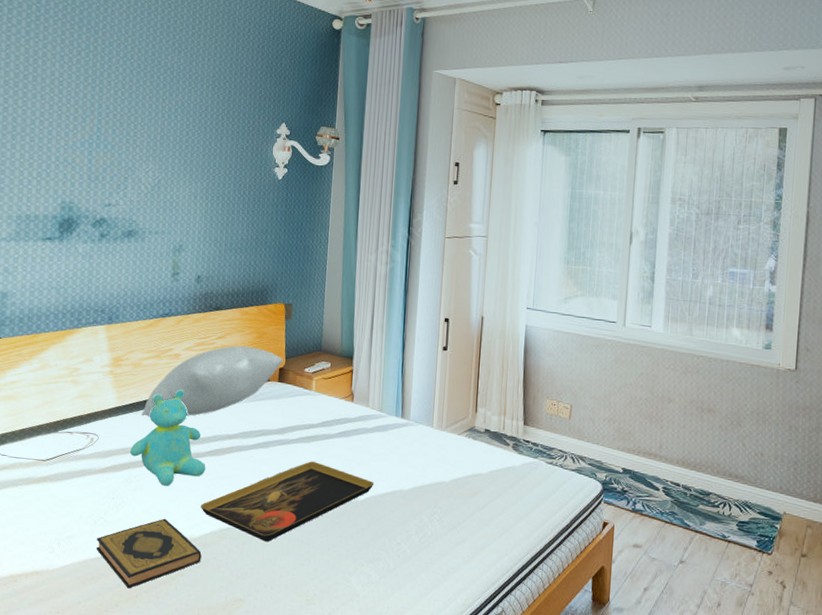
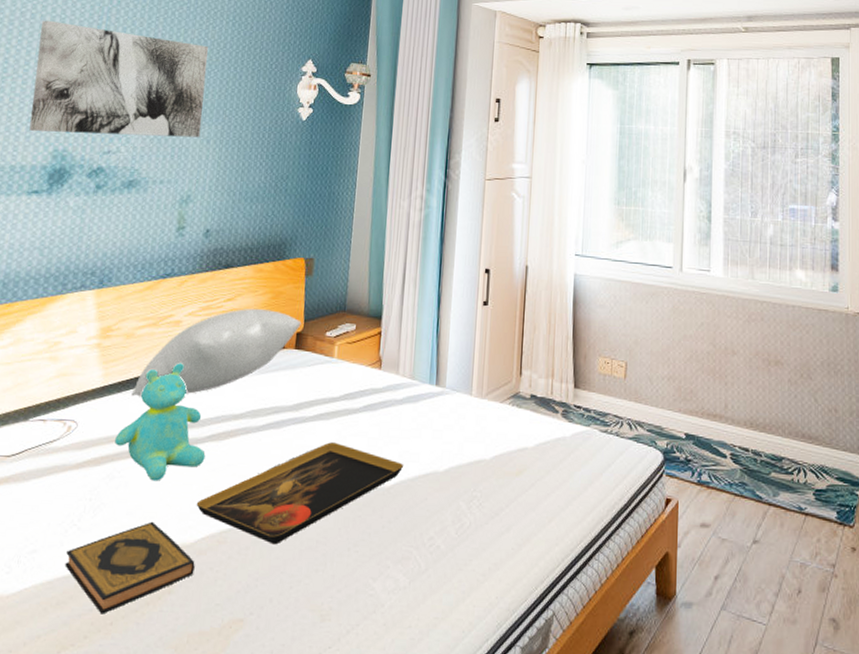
wall art: none [39,82,192,193] -> present [29,20,208,138]

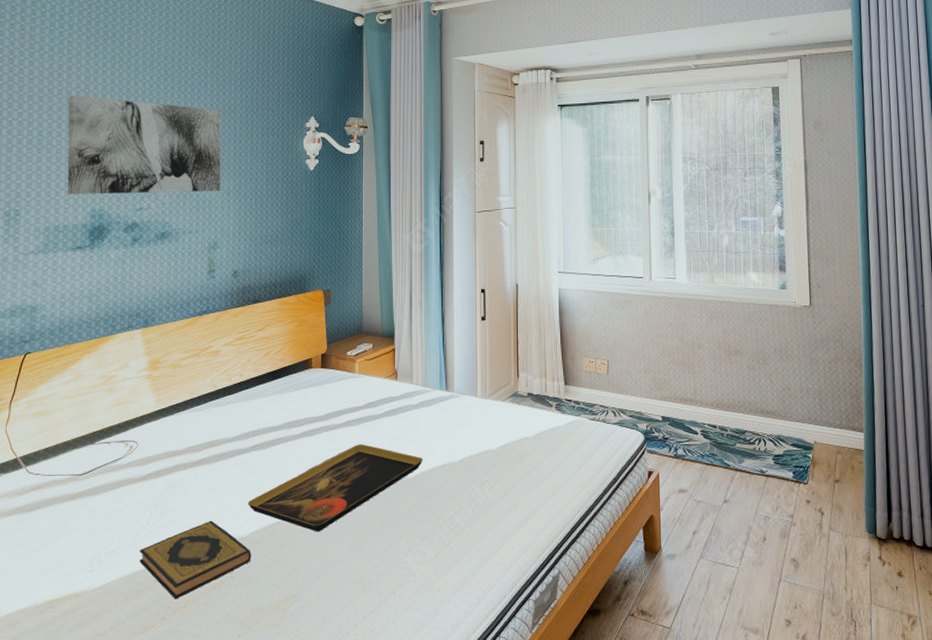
teddy bear: present [115,363,206,481] -> none [172,386,252,487]
pillow: present [131,308,301,397] -> none [182,335,325,417]

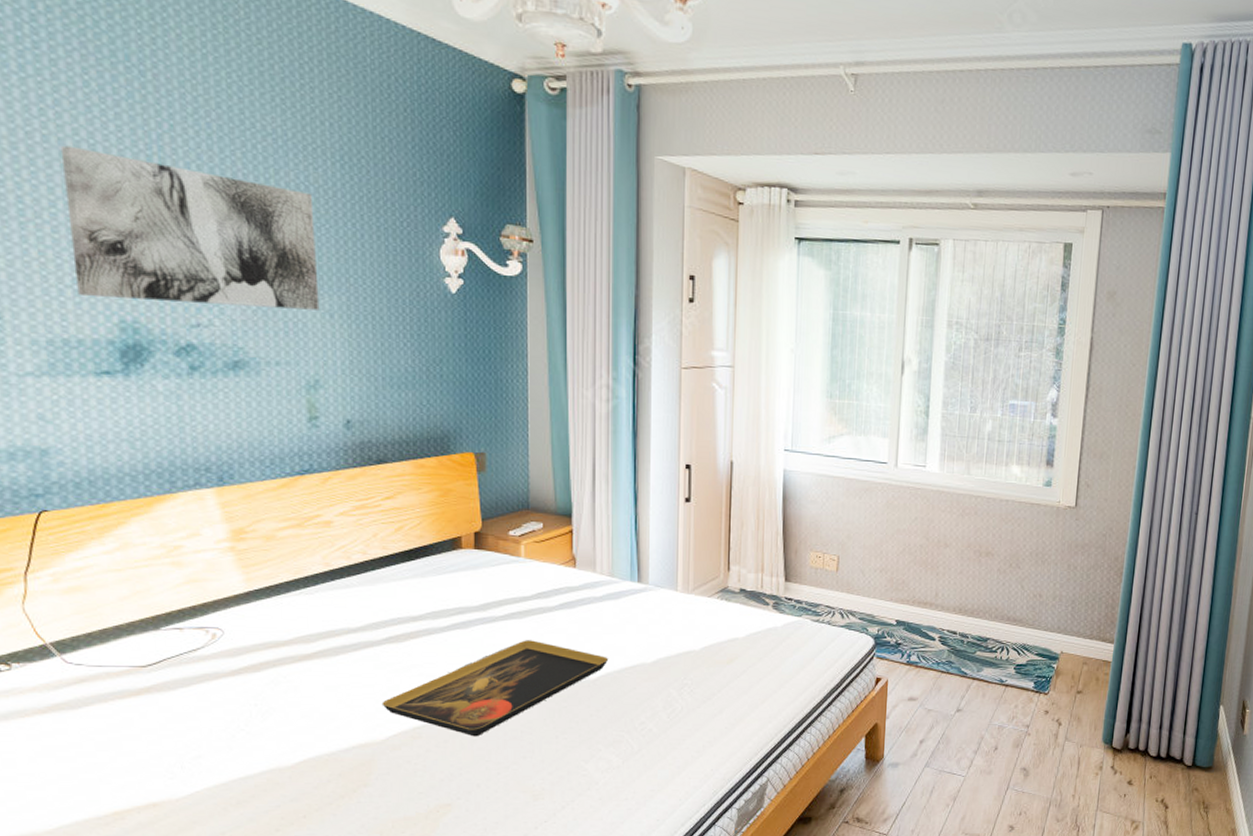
hardback book: present [139,520,251,599] -> none [238,722,390,809]

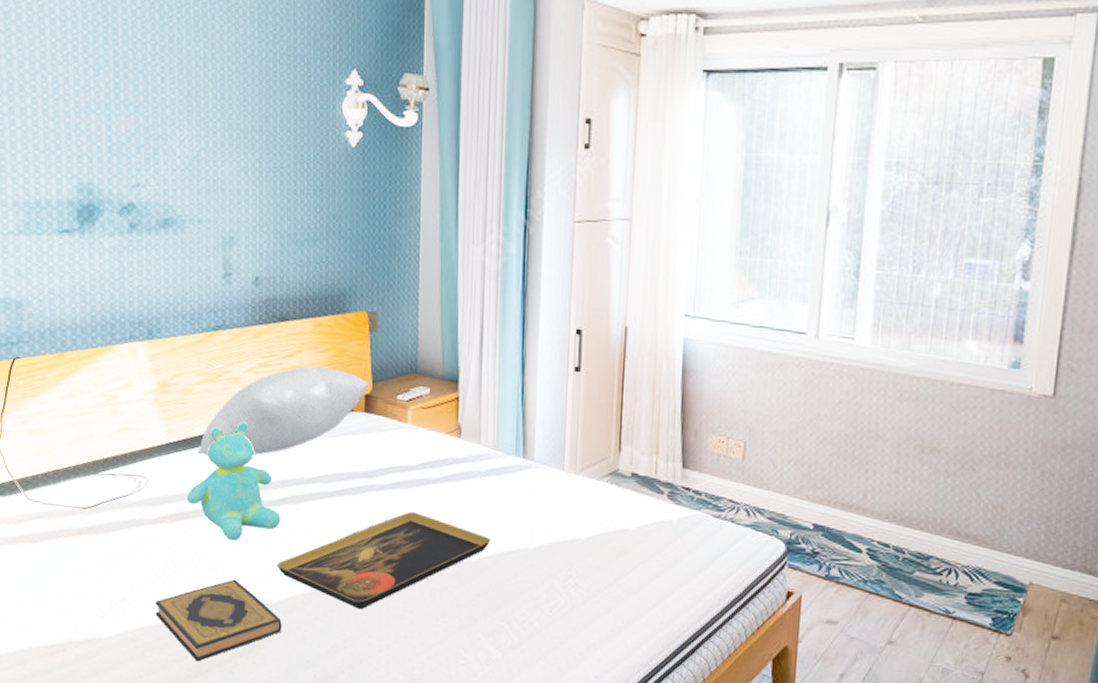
wall art: present [60,145,320,310] -> none [40,23,236,168]
hardback book: none [238,722,390,809] -> present [155,579,282,662]
teddy bear: none [273,566,385,684] -> present [187,422,281,541]
pillow: none [284,507,479,602] -> present [197,366,369,456]

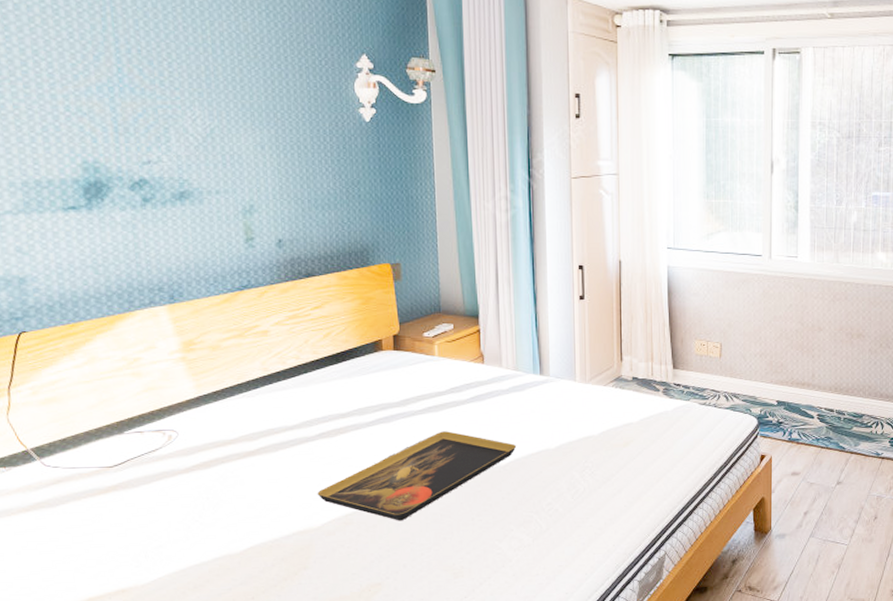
hardback book: present [155,579,282,662] -> none [194,512,326,592]
teddy bear: present [187,422,281,541] -> none [221,370,318,477]
pillow: present [197,366,369,456] -> none [229,314,397,404]

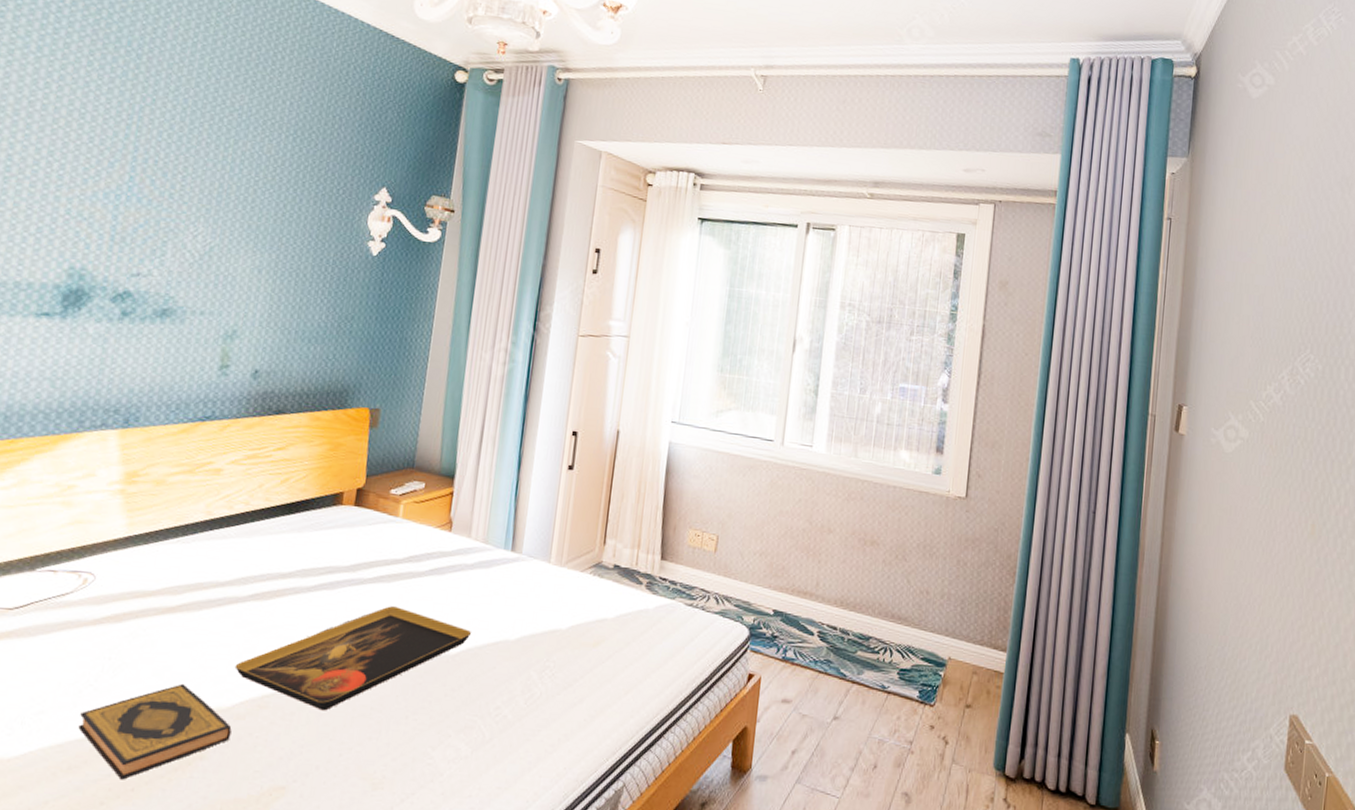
hardback book: none [194,512,326,592] -> present [78,683,232,780]

